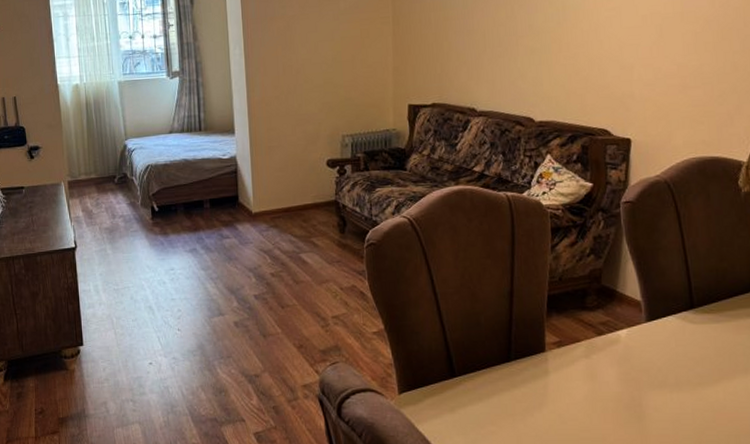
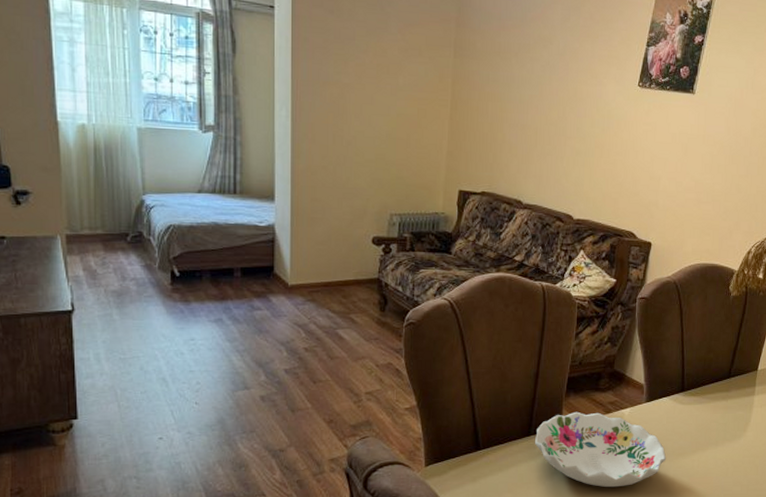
decorative bowl: none [516,333,681,423] -> present [534,411,667,488]

